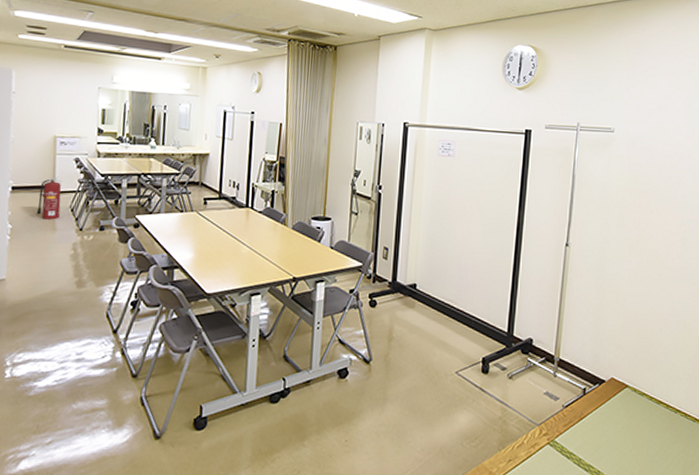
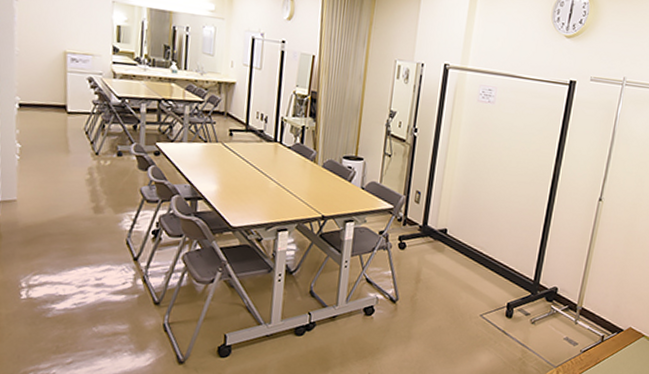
fire extinguisher: present [36,176,62,220] -> none [47,95,74,142]

